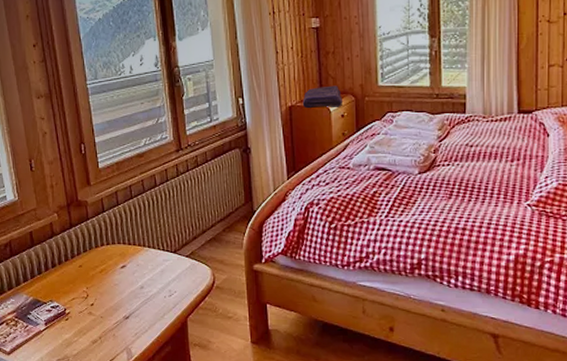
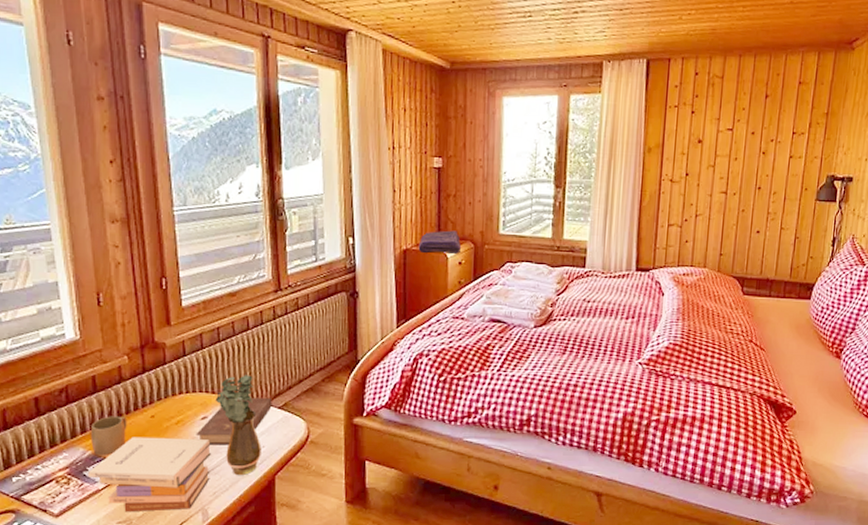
mug: none [31,266,60,302] -> present [90,416,127,456]
books: none [31,284,132,351] -> present [88,437,211,513]
book: none [117,247,181,291] -> present [196,397,272,445]
vase: none [131,225,174,318] -> present [215,372,261,475]

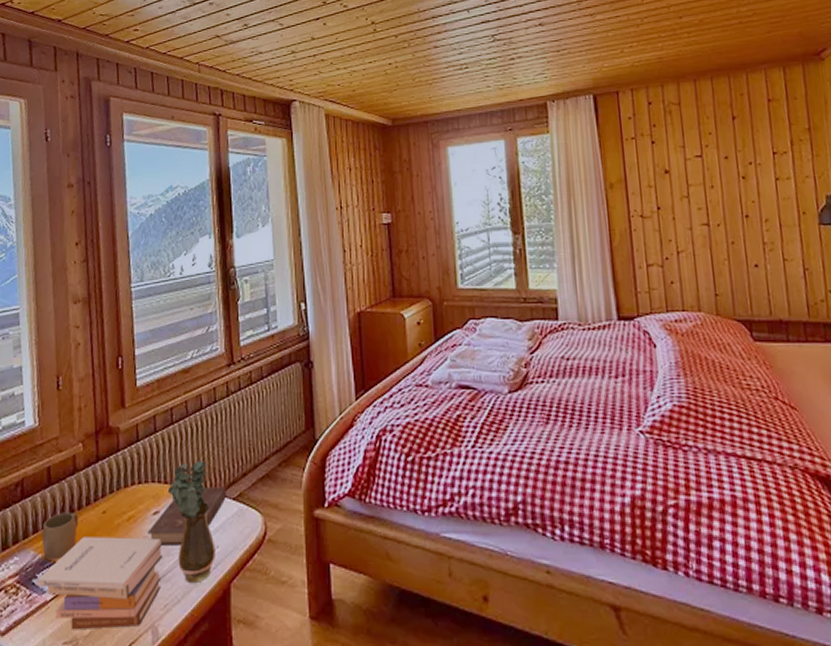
towel: present [418,230,461,254] -> none [372,288,418,314]

